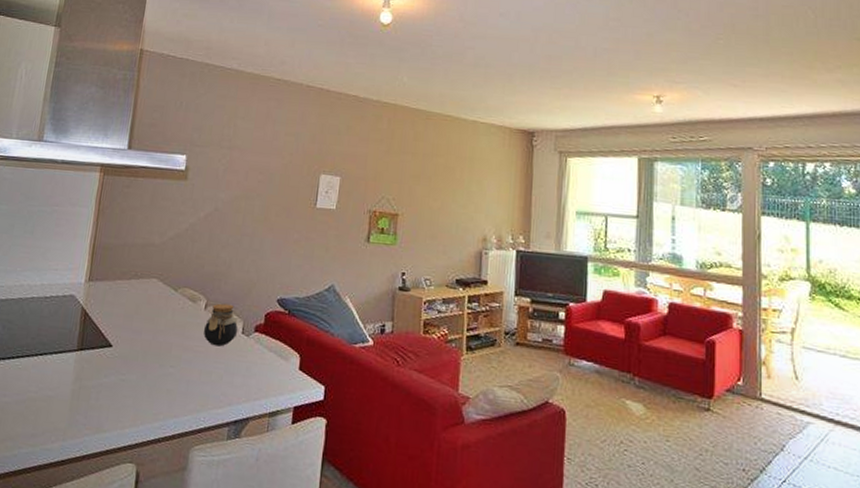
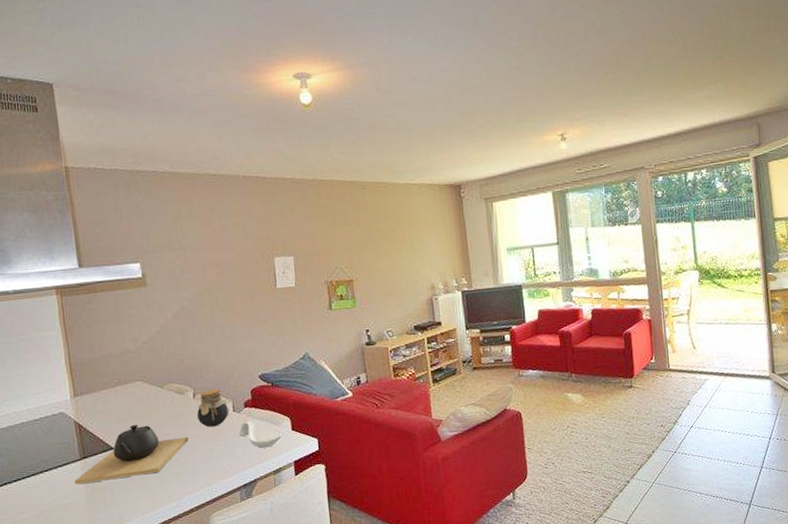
teapot: none [64,324,189,384] -> present [74,424,189,485]
spoon rest: none [241,347,288,384] -> present [238,419,282,448]

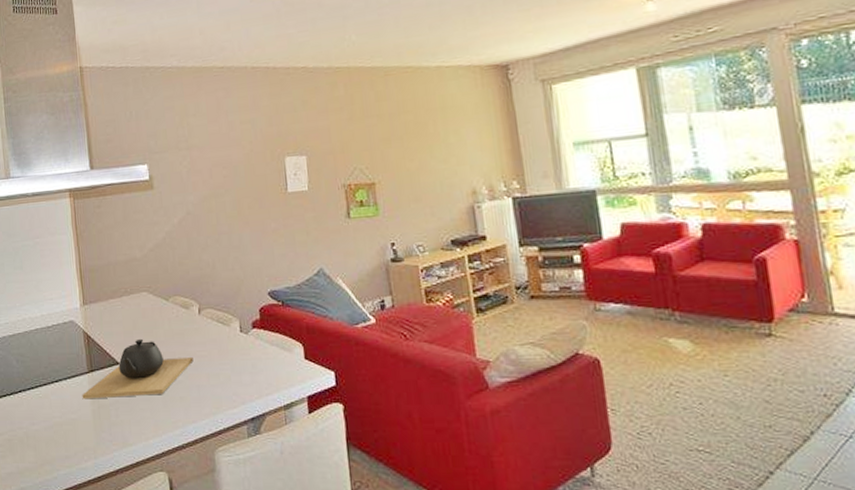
jar: present [197,389,229,428] -> none [202,305,236,348]
spoon rest: present [238,419,282,448] -> none [246,342,294,377]

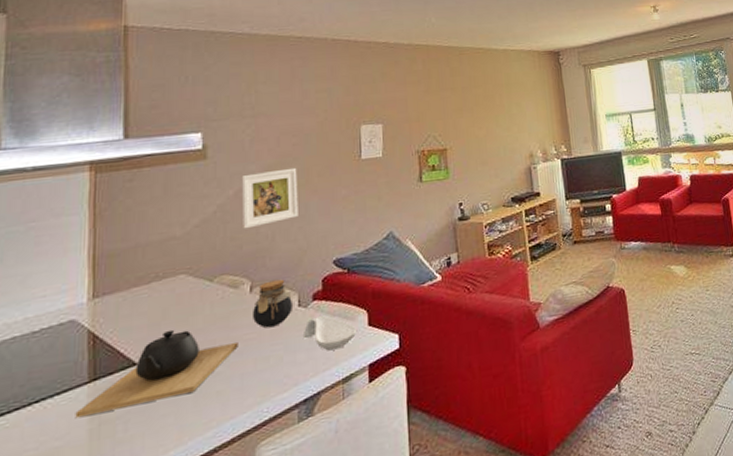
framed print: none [182,199,234,256] -> present [241,167,298,230]
jar: none [202,305,236,348] -> present [253,279,294,329]
spoon rest: none [246,342,294,377] -> present [302,314,356,351]

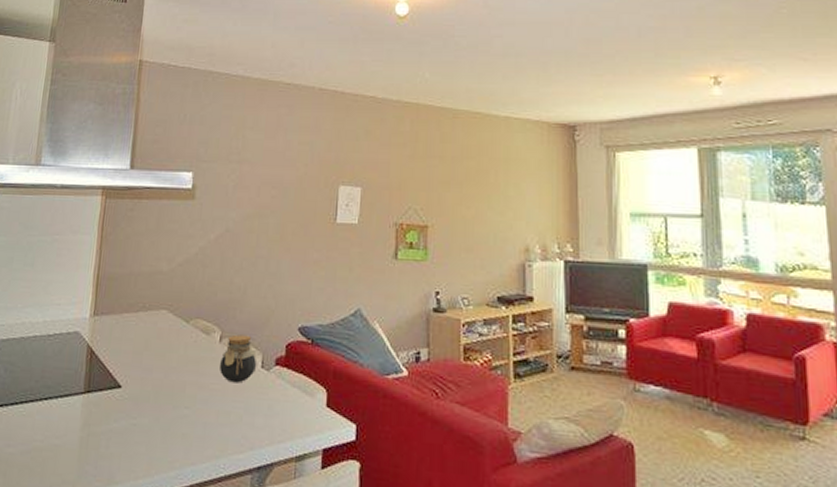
teapot: present [75,329,238,419] -> none [71,361,205,428]
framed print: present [241,167,298,230] -> none [219,220,274,277]
spoon rest: present [302,314,356,351] -> none [262,382,314,424]

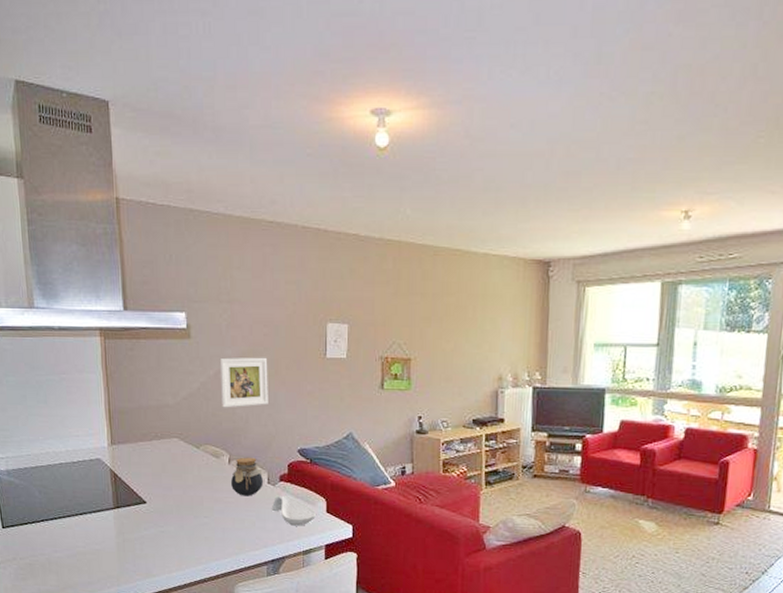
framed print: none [219,220,274,277] -> present [219,357,268,408]
spoon rest: none [262,382,314,424] -> present [271,494,316,526]

